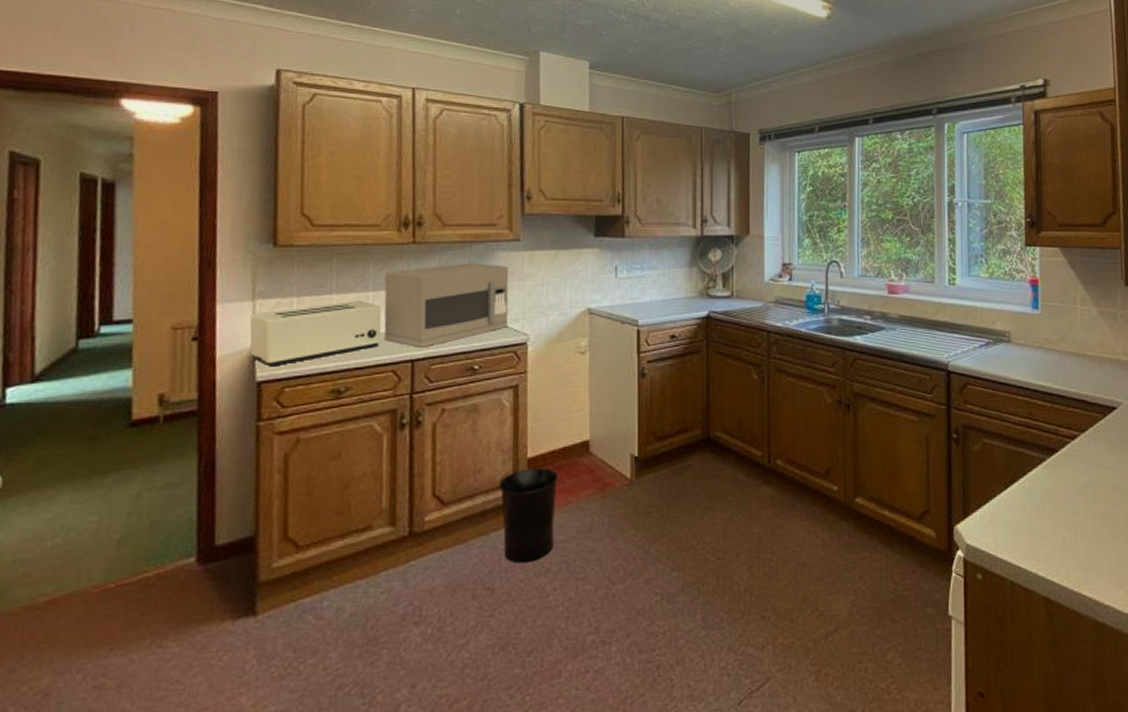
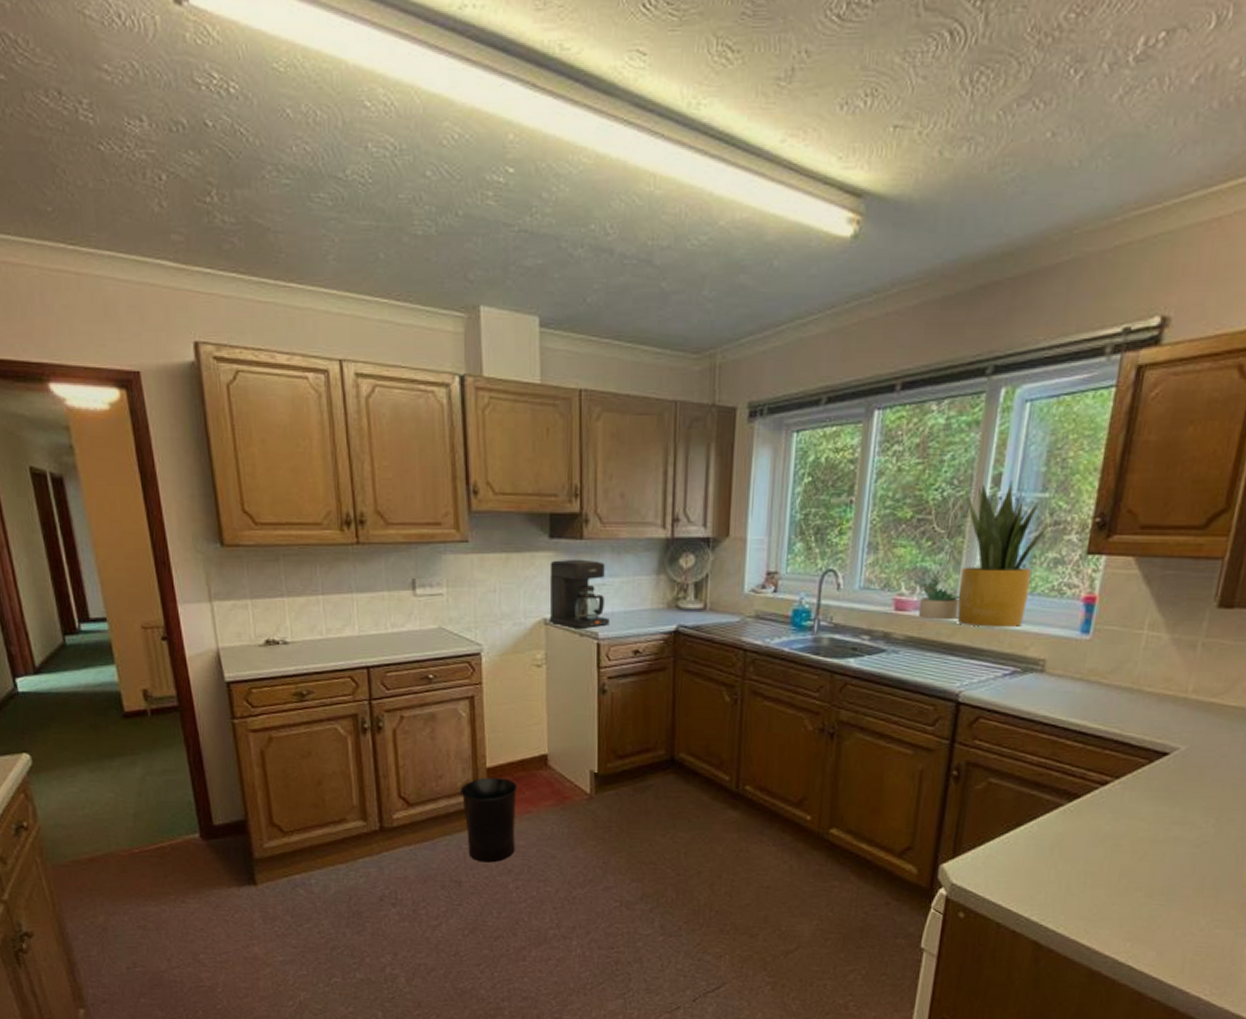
toaster: present [250,301,381,367] -> none [210,605,335,668]
microwave: present [384,263,509,348] -> none [332,566,461,654]
coffee maker: none [593,254,648,318] -> present [549,559,610,630]
succulent plant: none [907,263,938,301] -> present [919,574,960,620]
planter: none [930,190,997,306] -> present [957,480,1053,628]

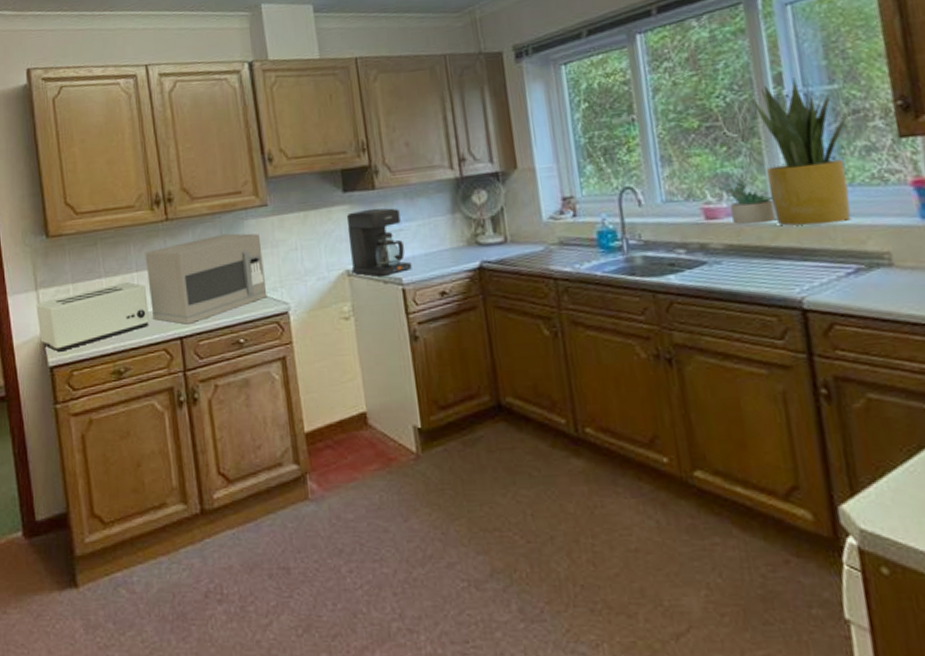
toaster: none [210,605,335,668] -> present [36,282,149,352]
microwave: none [332,566,461,654] -> present [145,233,267,325]
waste bin: present [461,777,518,863] -> none [280,442,344,543]

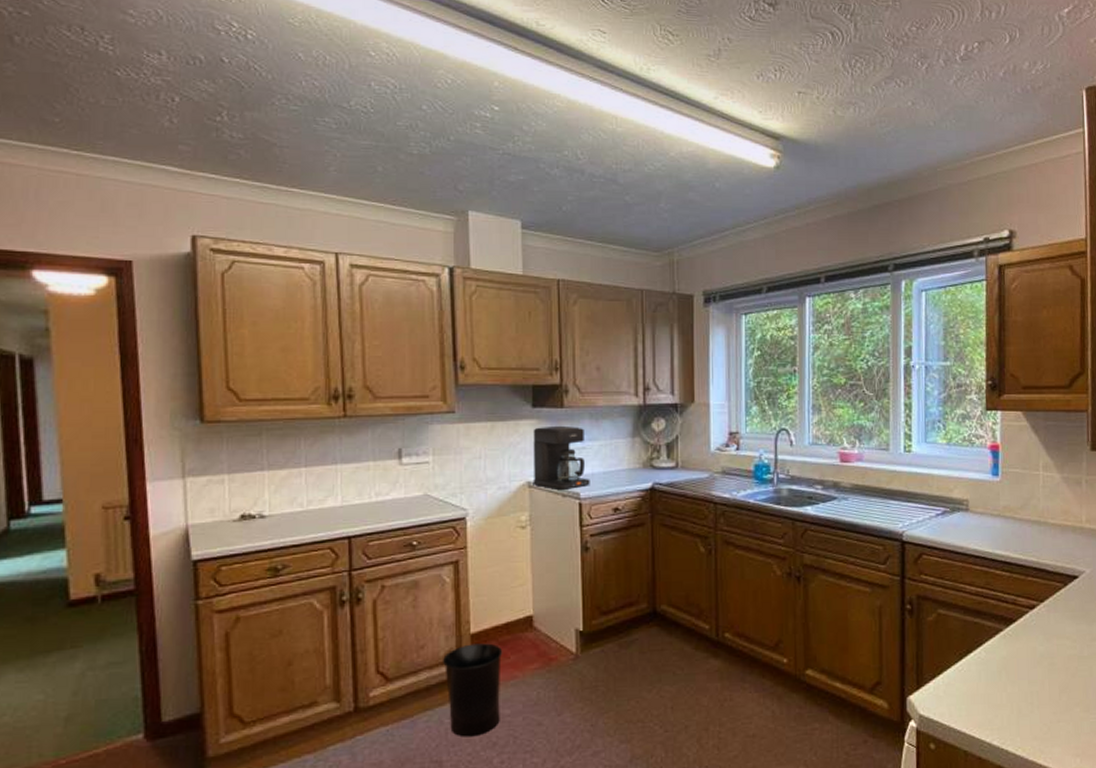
toaster: present [36,282,149,352] -> none [182,477,316,545]
microwave: present [145,233,267,325] -> none [316,437,446,524]
waste bin: none [280,442,344,543] -> present [443,643,503,737]
succulent plant: present [727,177,776,225] -> none [860,430,892,469]
planter: present [748,77,852,227] -> none [885,352,956,474]

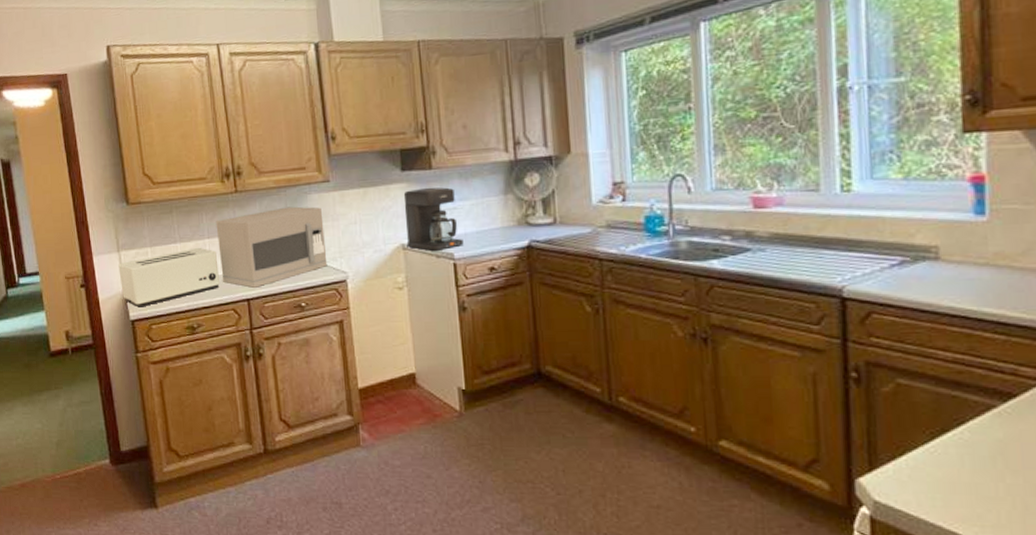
toaster: none [182,477,316,545] -> present [118,248,220,308]
microwave: none [316,437,446,524] -> present [216,206,328,288]
waste bin: present [443,643,503,737] -> none [336,398,391,484]

